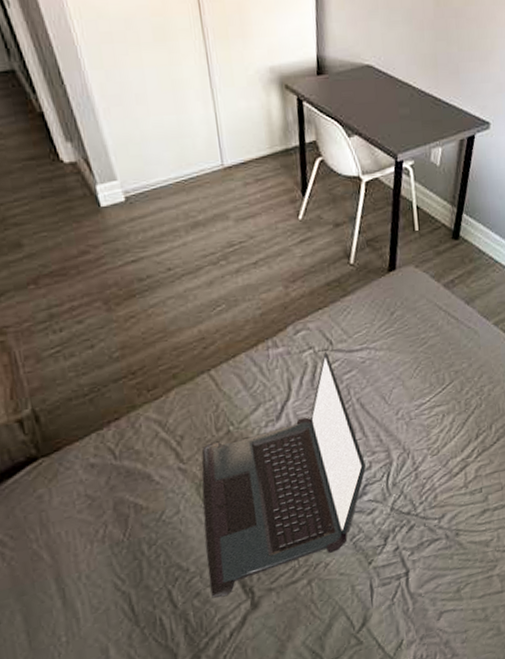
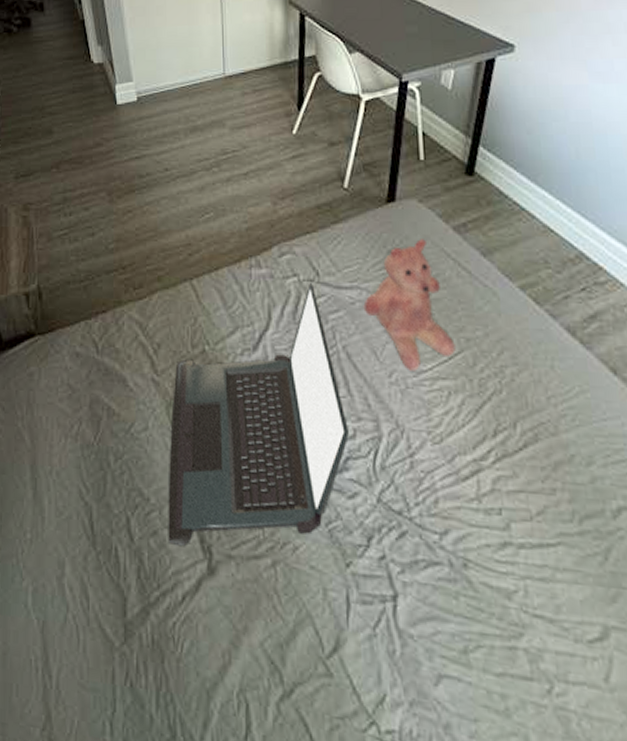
teddy bear: none [372,298,447,406] -> present [363,239,456,371]

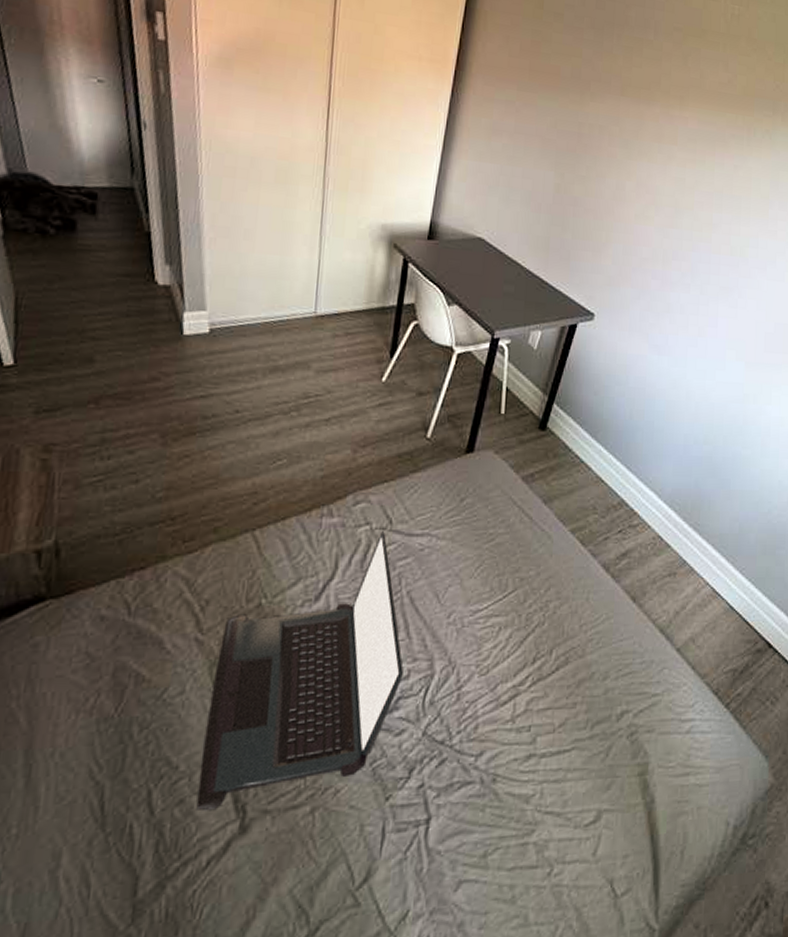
teddy bear: present [363,239,456,371] -> none [431,488,510,611]

